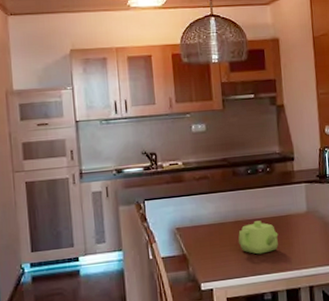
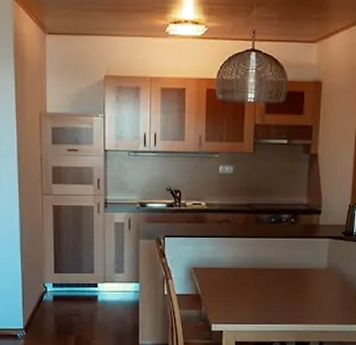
teapot: present [238,220,279,255] -> none [254,271,295,304]

